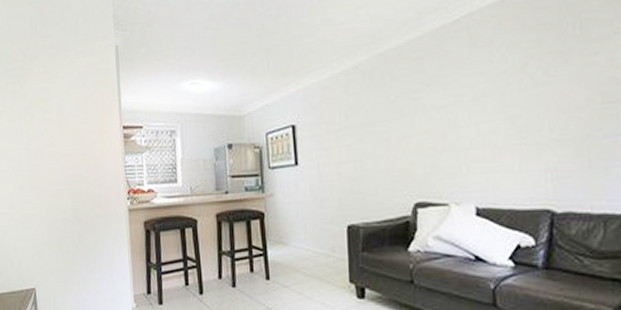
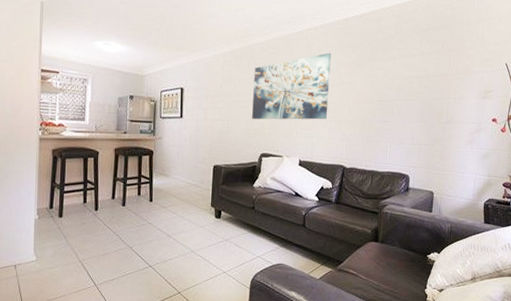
wall art: none [392,42,516,155] -> present [252,53,331,120]

